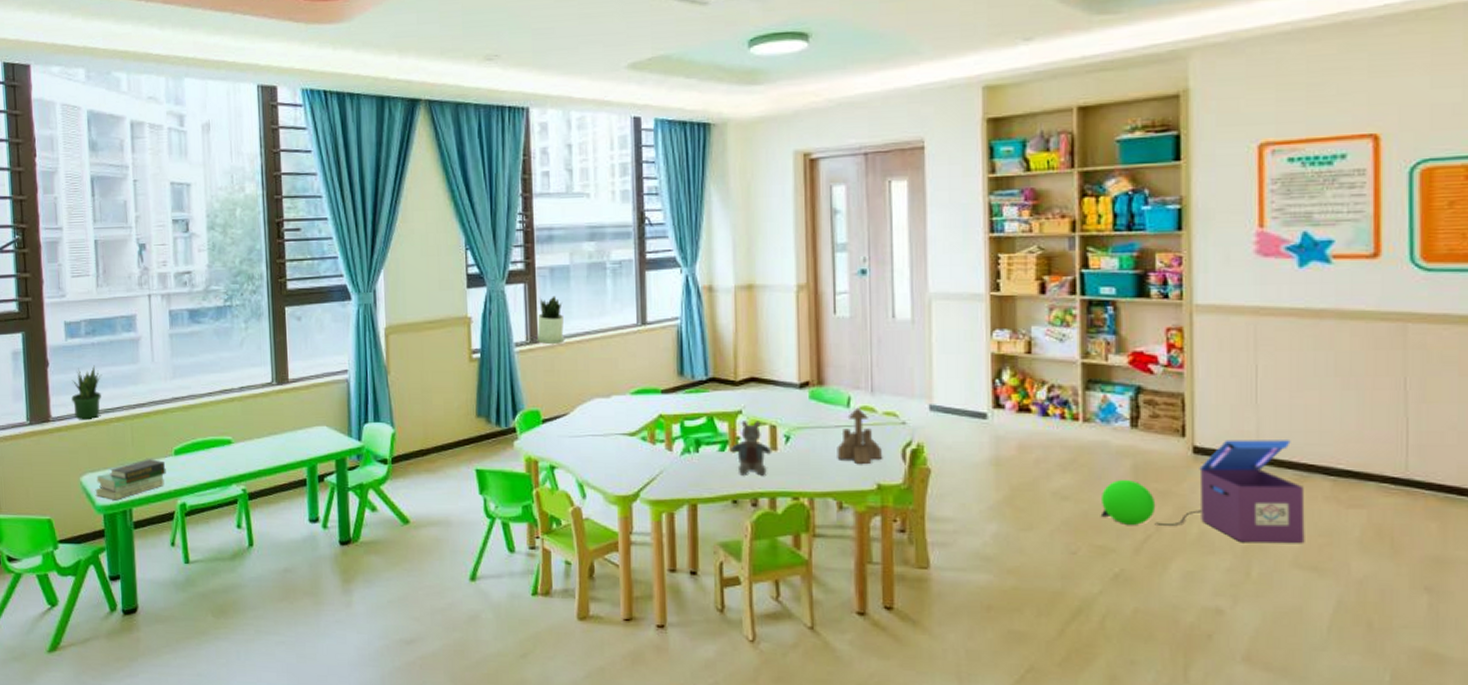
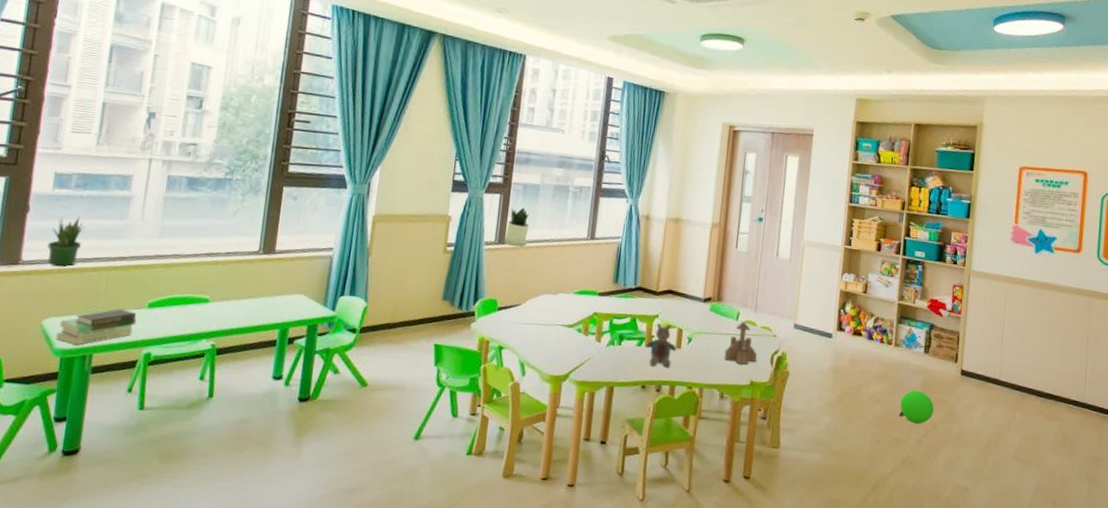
toy box: present [1154,440,1305,544] -> none [932,367,1024,443]

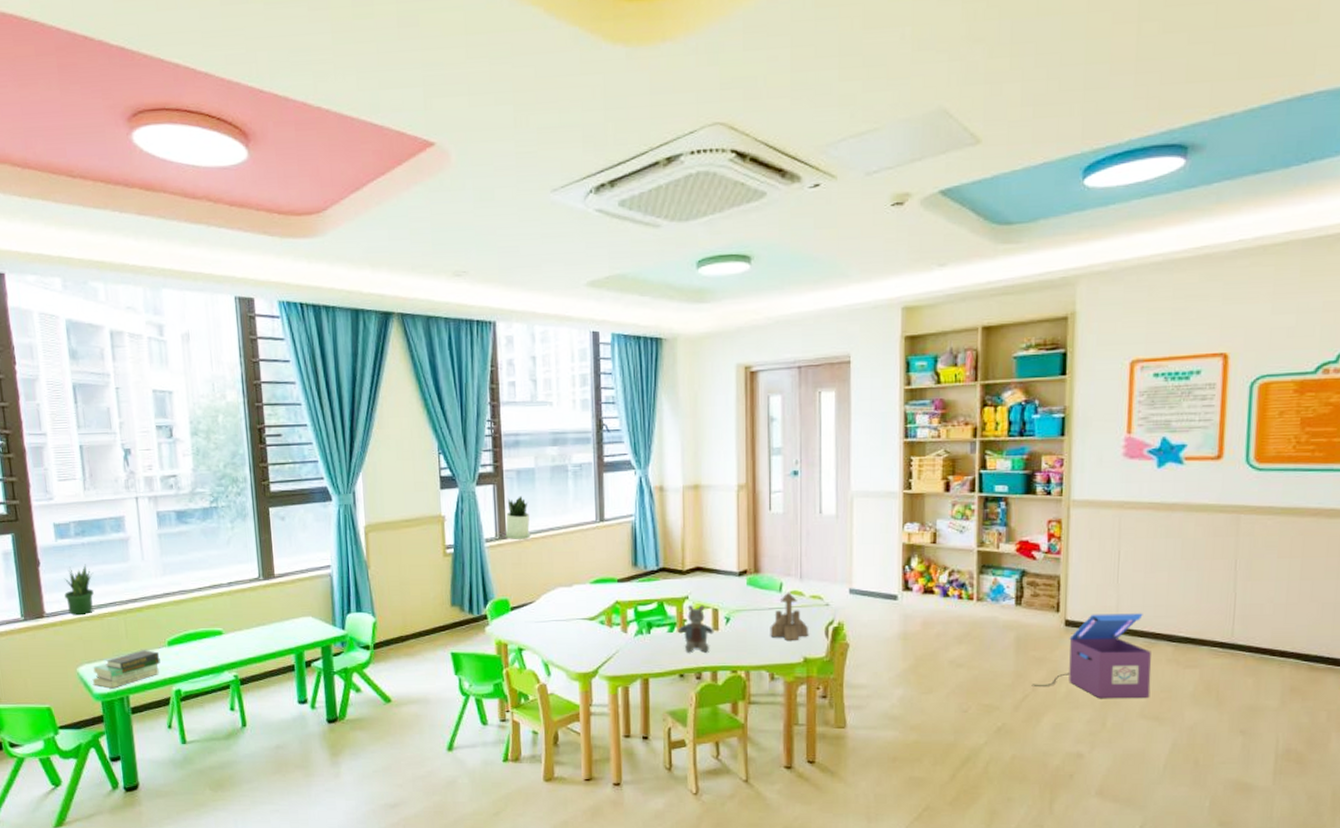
ball: present [898,390,935,424] -> none [988,648,1033,686]
toy box: none [932,367,1024,443] -> present [1031,613,1152,699]

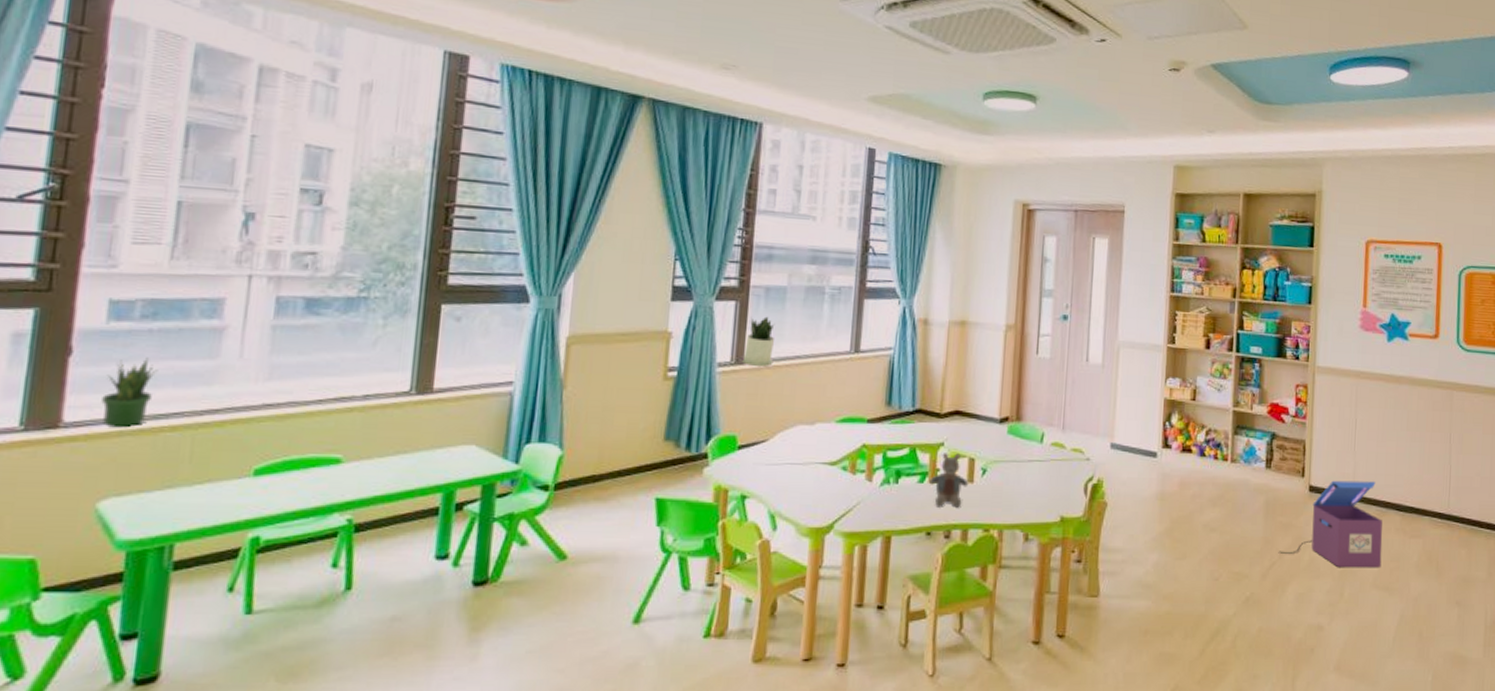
books: present [92,650,161,689] -> none [117,480,237,534]
building blocks: present [770,592,808,640] -> none [1027,443,1067,497]

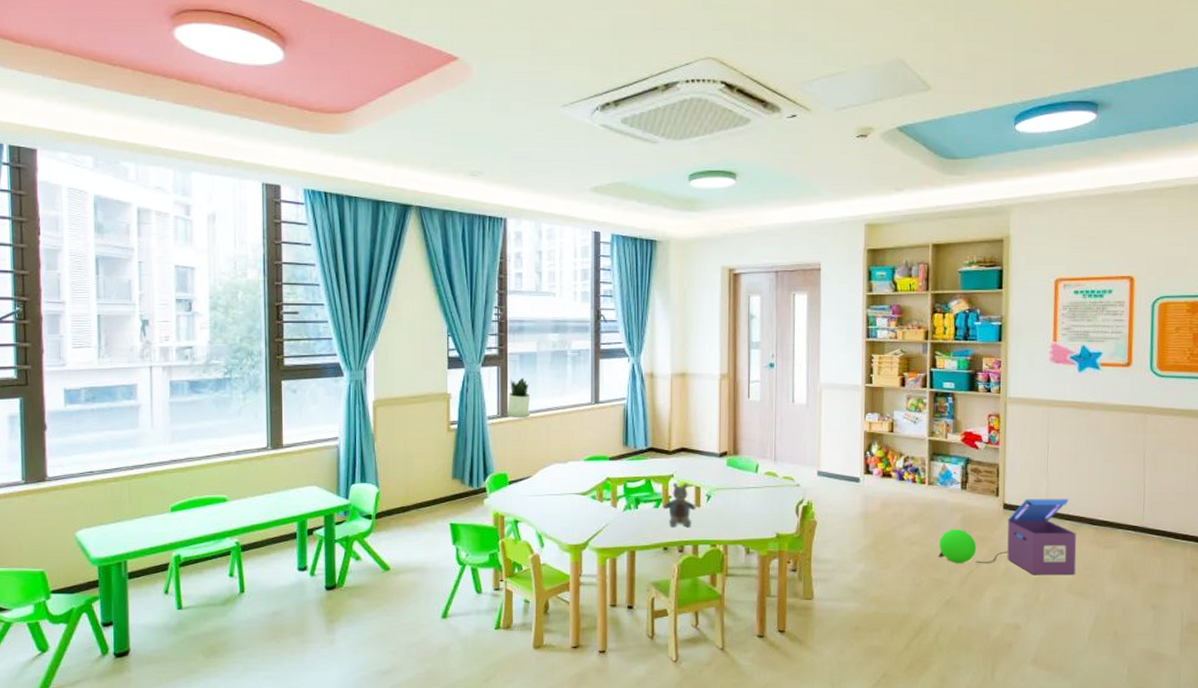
planter: present [101,357,158,428] -> none [69,429,101,480]
ball: none [1238,513,1280,553] -> present [938,528,977,563]

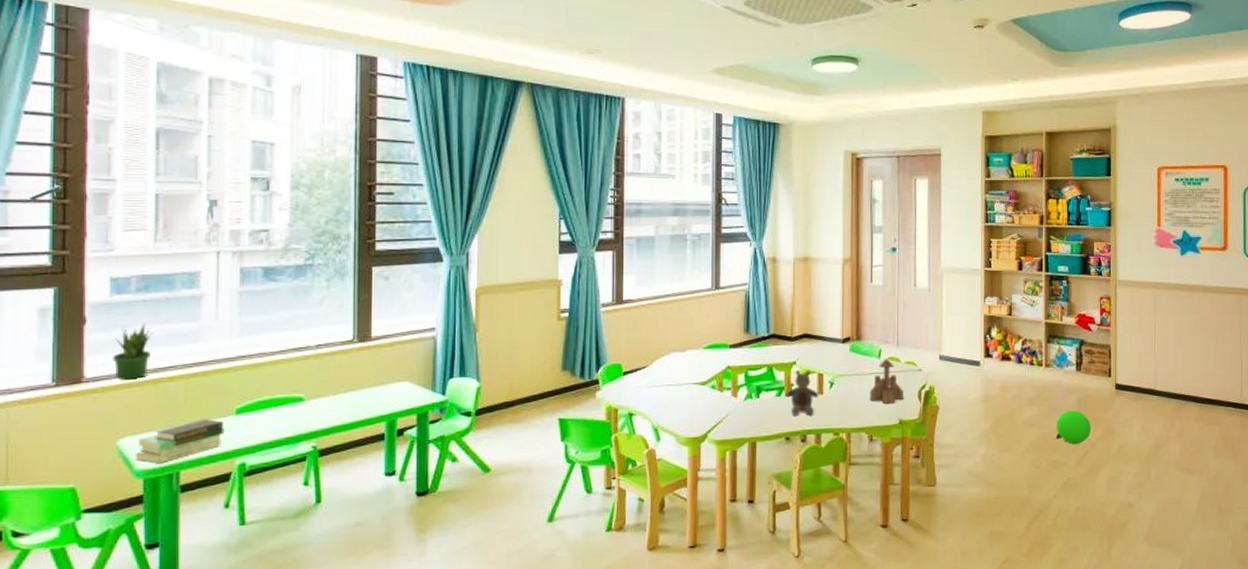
planter: none [69,429,101,480] -> present [113,323,154,381]
books: none [90,515,162,553] -> present [134,419,225,464]
planter: present [505,377,531,419] -> none [620,262,648,306]
building blocks: none [746,473,781,517] -> present [869,358,903,403]
toy box: present [975,498,1077,576] -> none [1090,378,1183,454]

